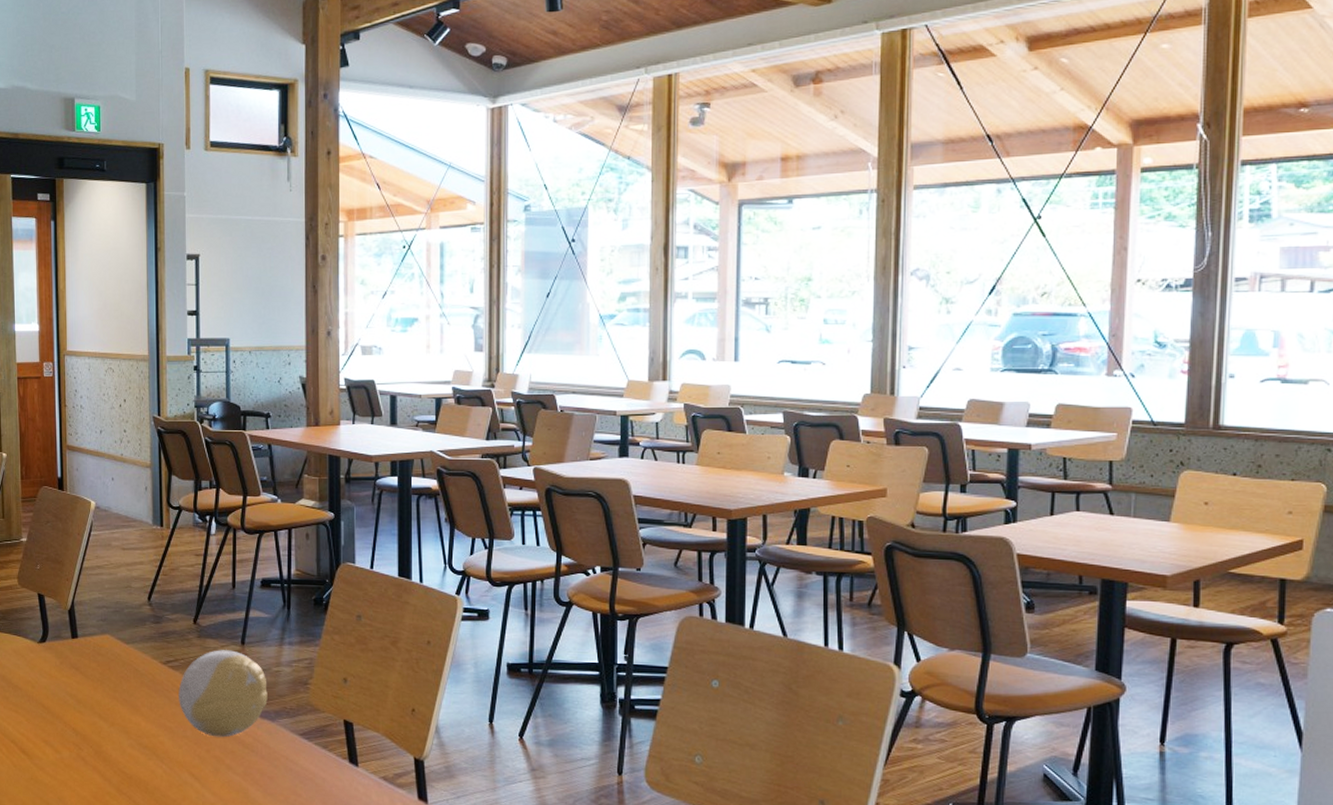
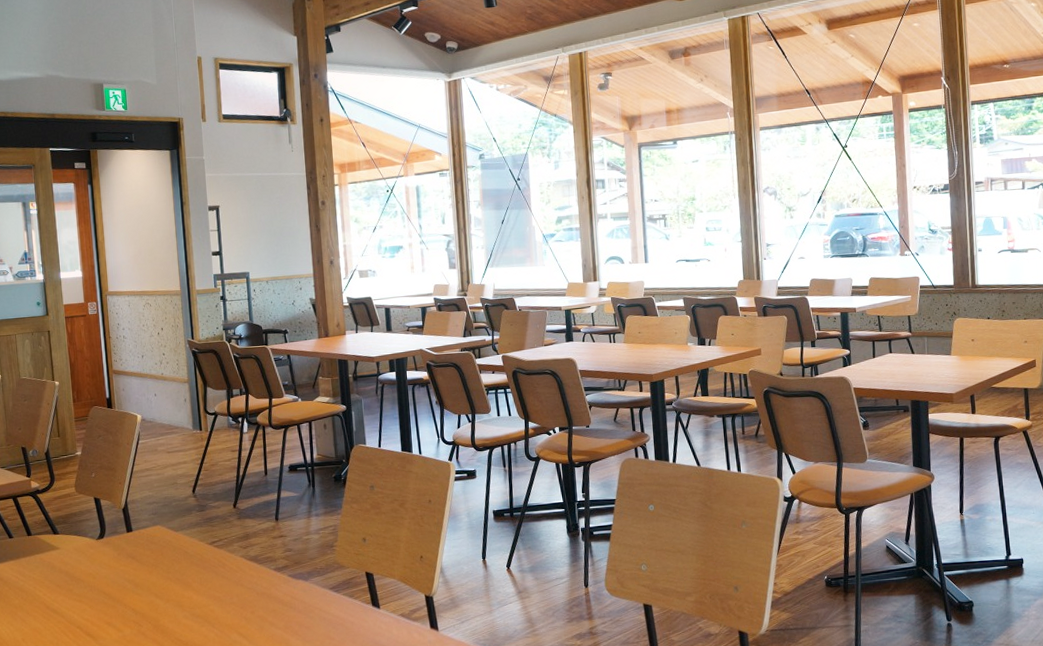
decorative ball: present [178,650,268,738] -> none [224,526,301,600]

